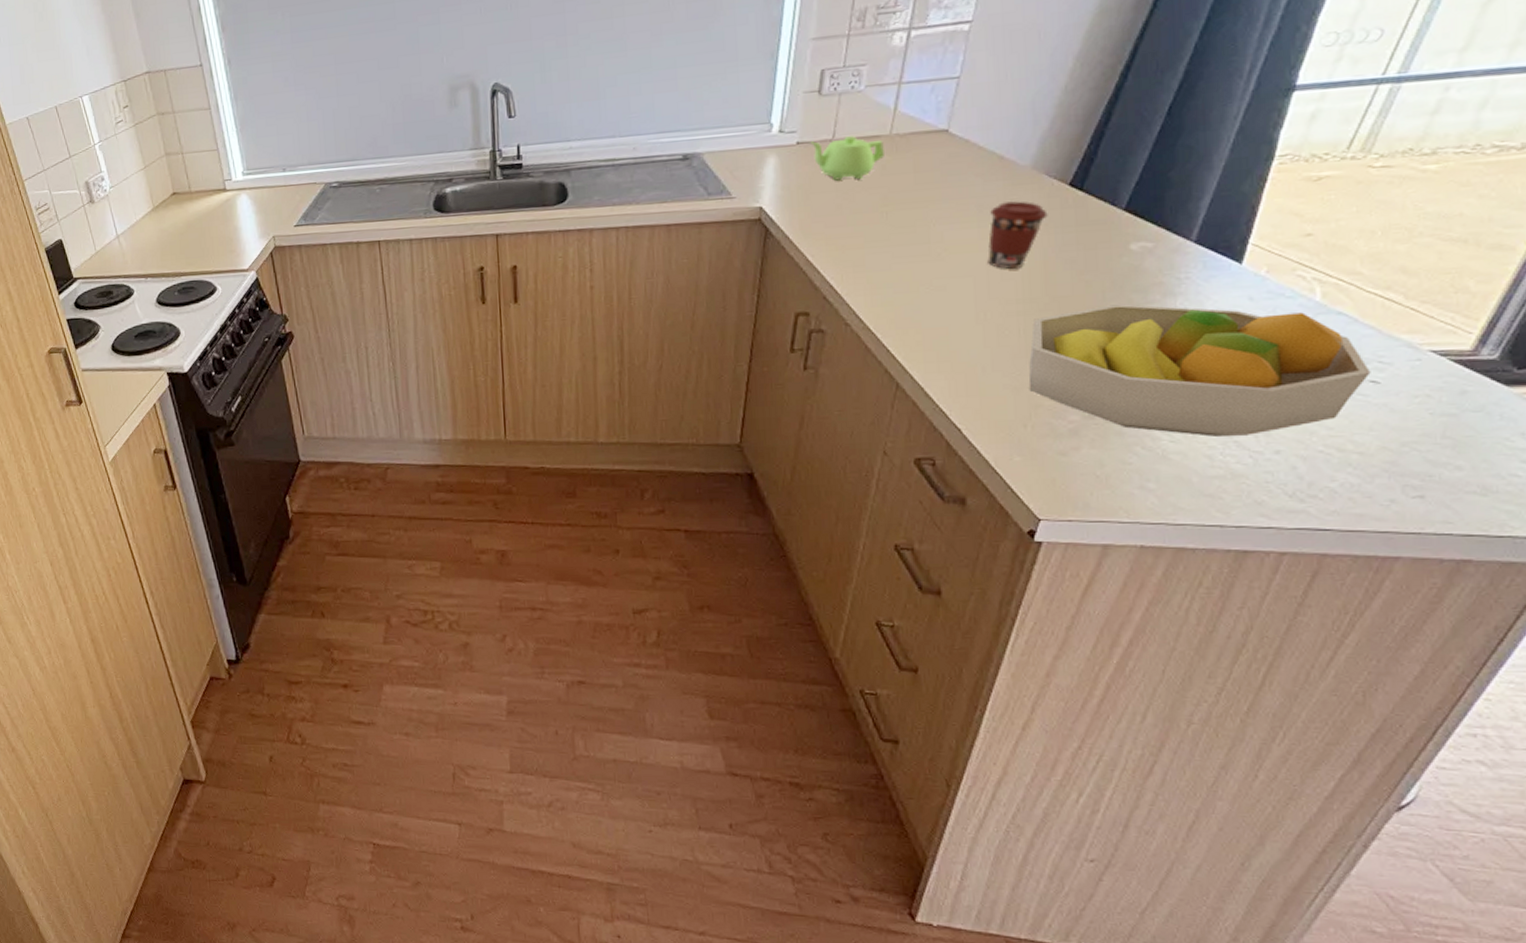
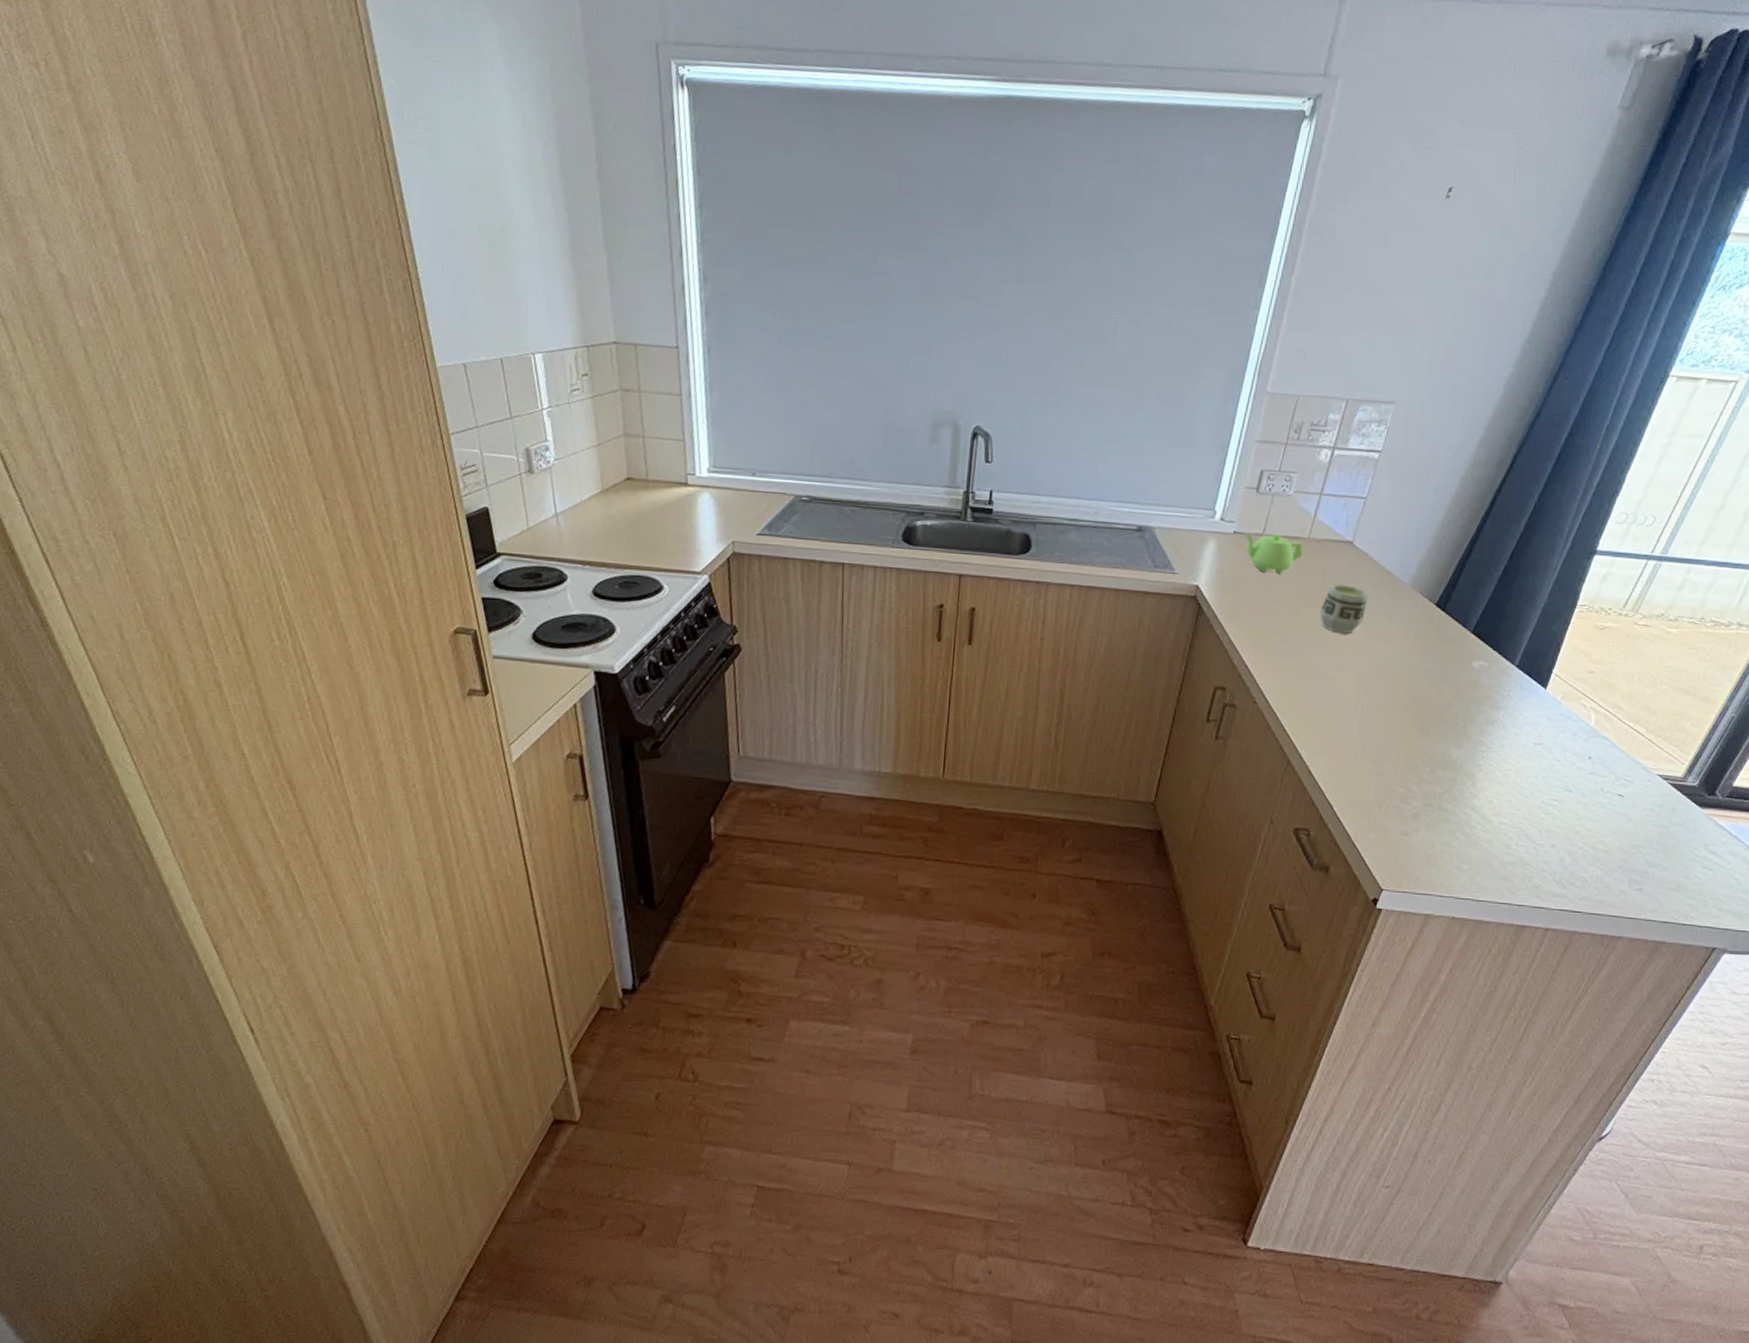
cup: none [915,179,977,235] -> present [1319,584,1369,633]
coffee cup: present [987,200,1048,269] -> none [1369,611,1418,670]
fruit bowl: present [1028,304,1371,437] -> none [1387,711,1619,831]

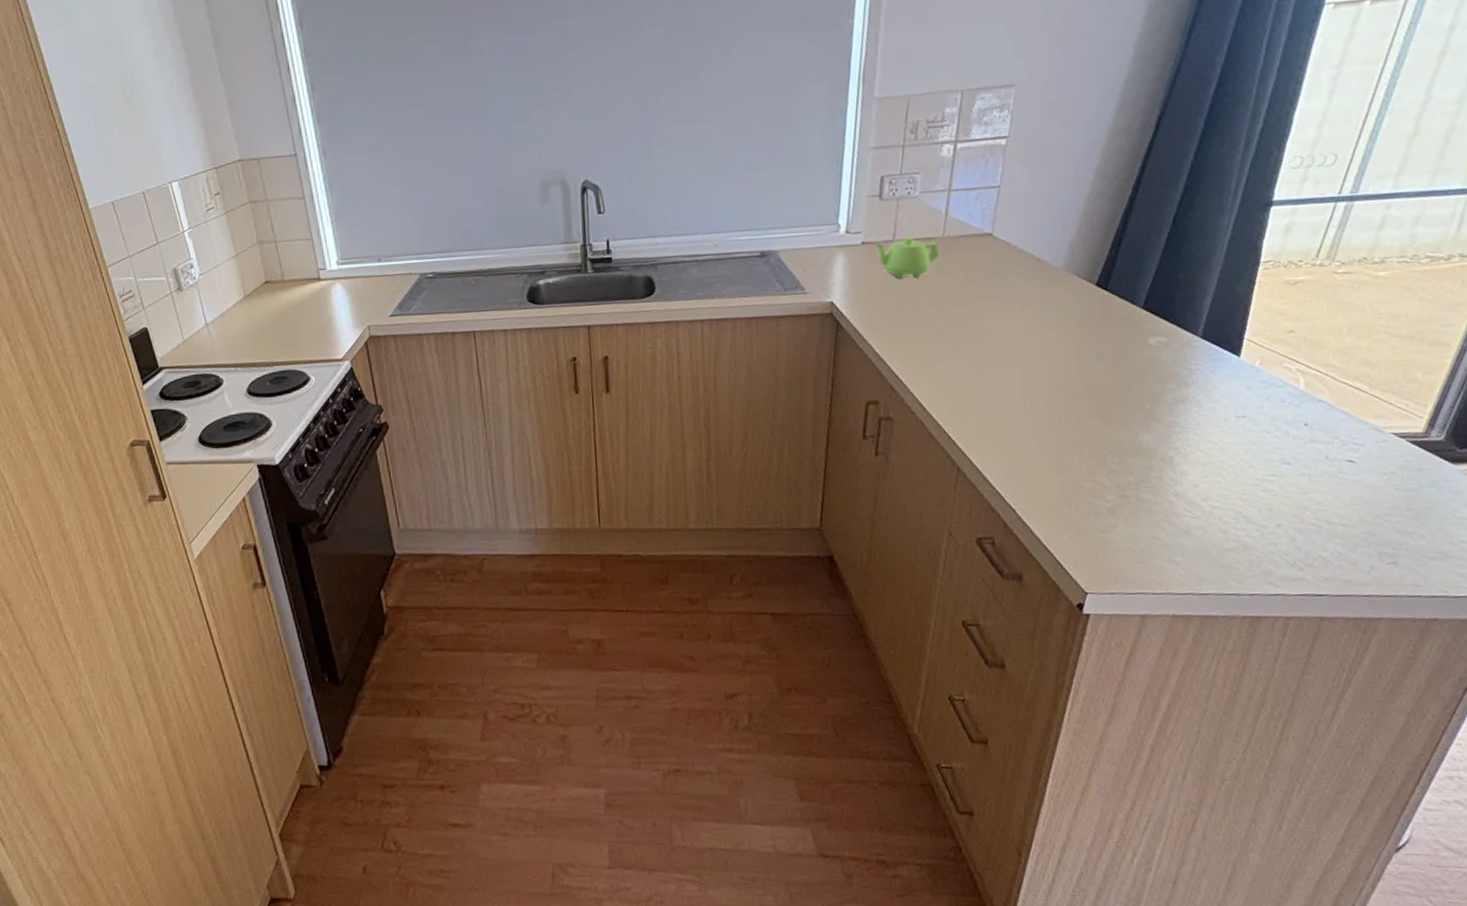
cup: present [1319,584,1369,633] -> none [968,278,1019,329]

